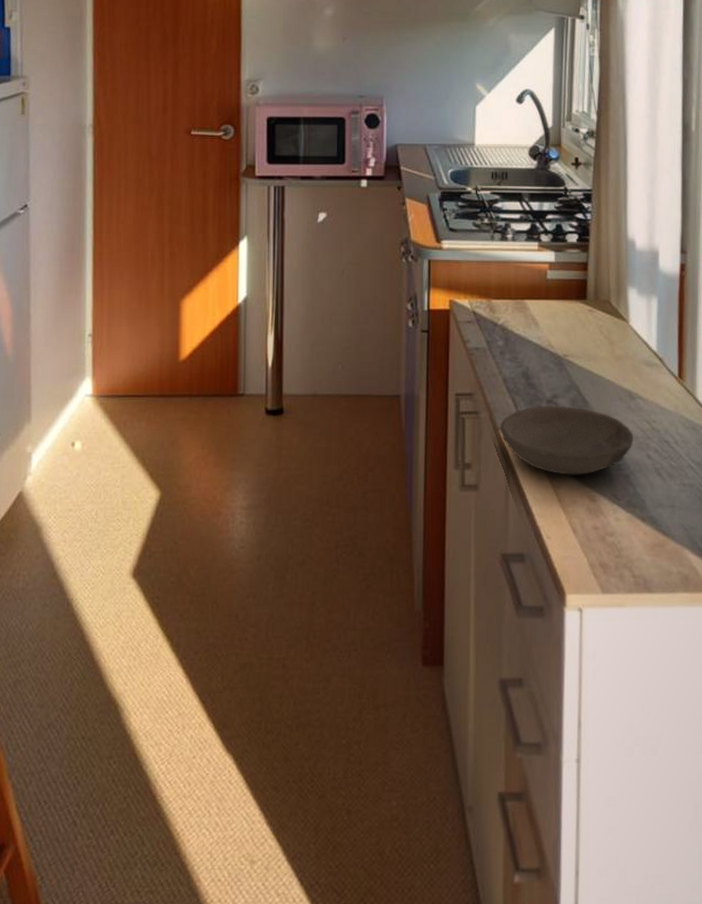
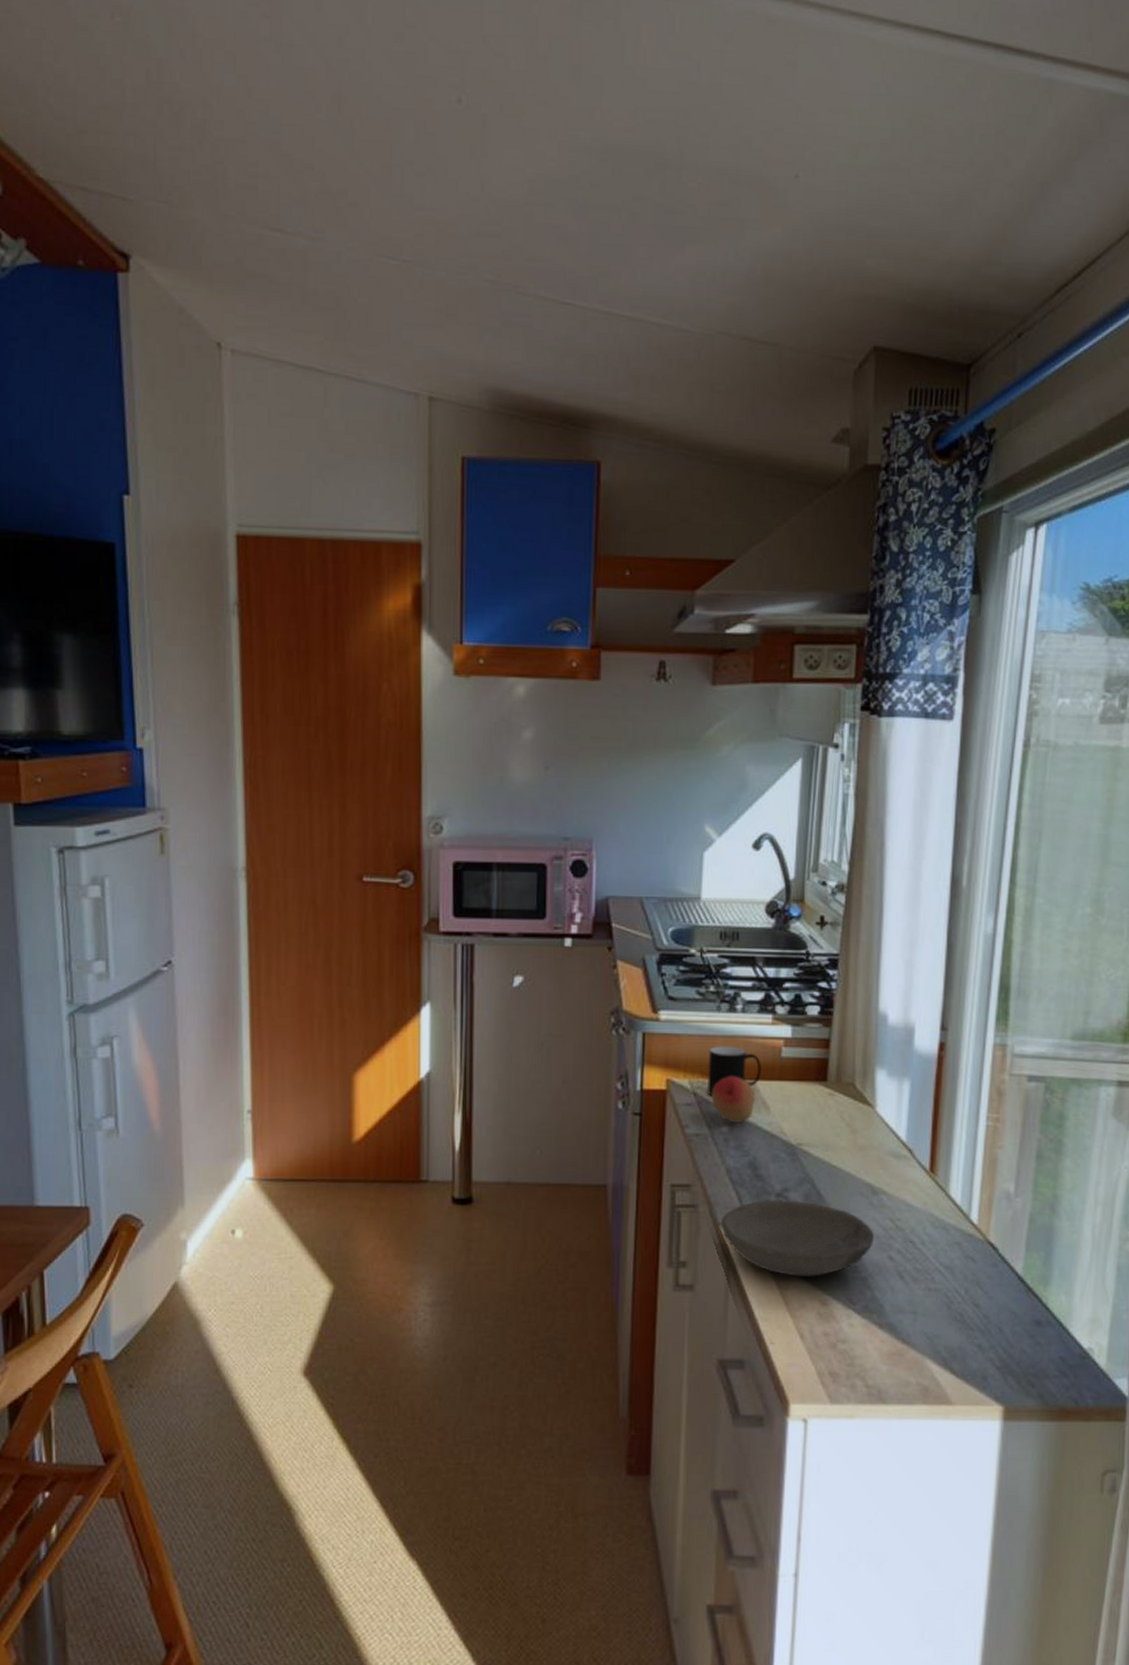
cup: none [484,270,530,314] -> present [707,1046,761,1096]
fruit: none [488,296,526,337] -> present [711,1076,755,1123]

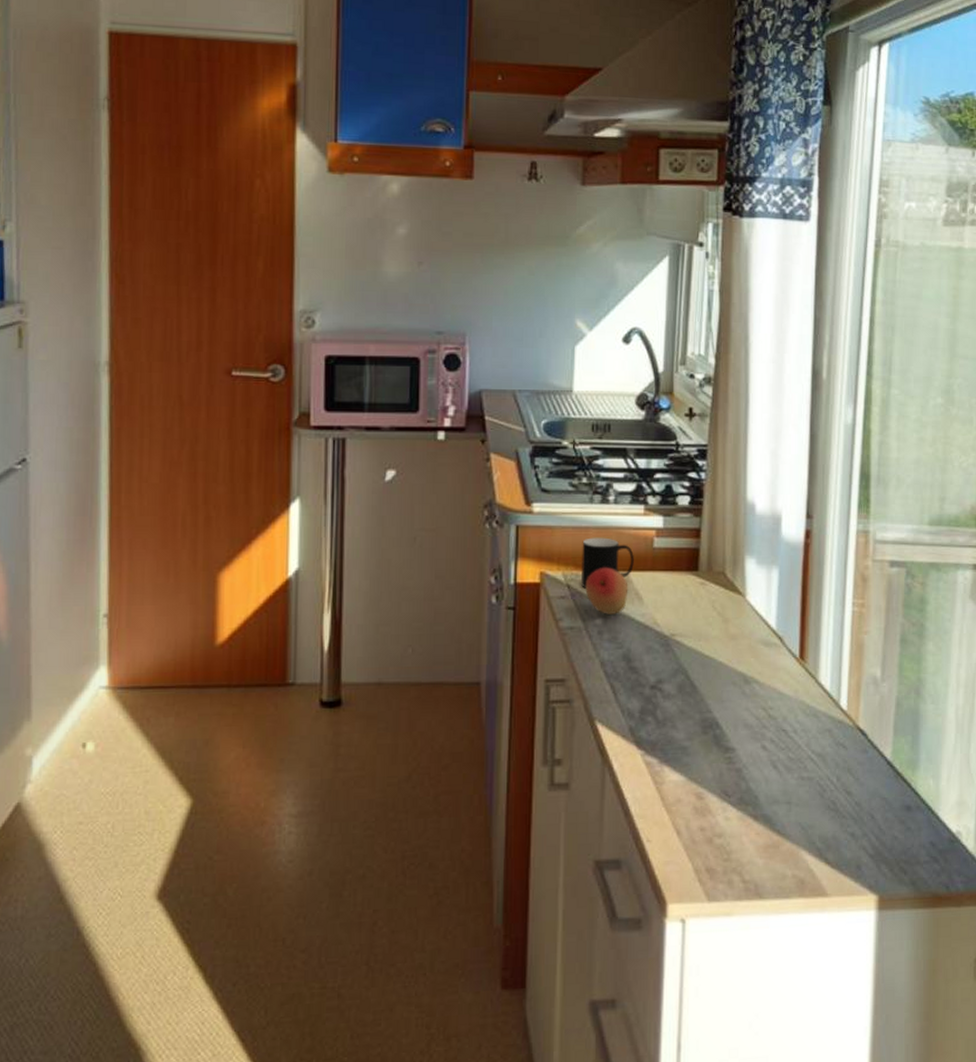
bowl: present [720,1200,874,1276] -> none [595,692,747,770]

